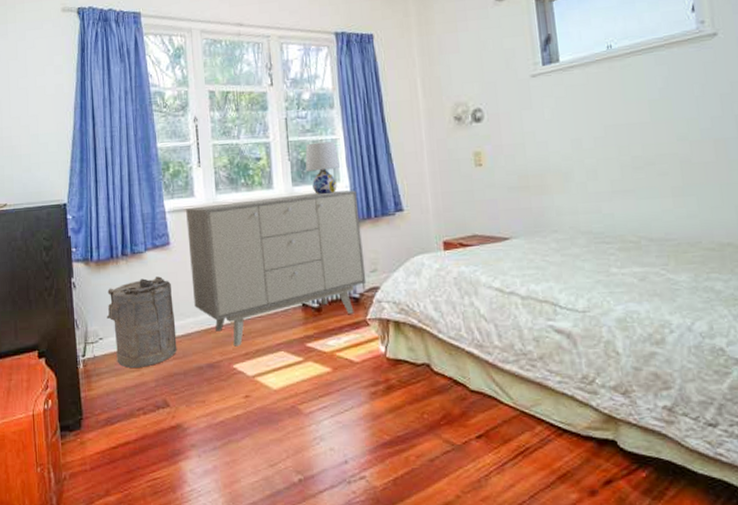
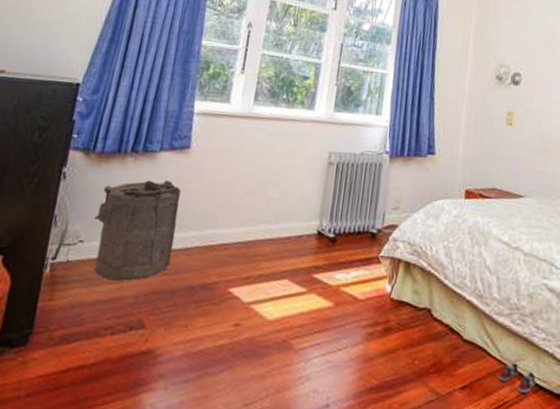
sideboard: present [186,190,367,347] -> none [201,114,395,269]
table lamp: present [305,141,340,195] -> none [351,72,385,126]
sneaker: none [516,409,559,437] -> present [499,363,536,393]

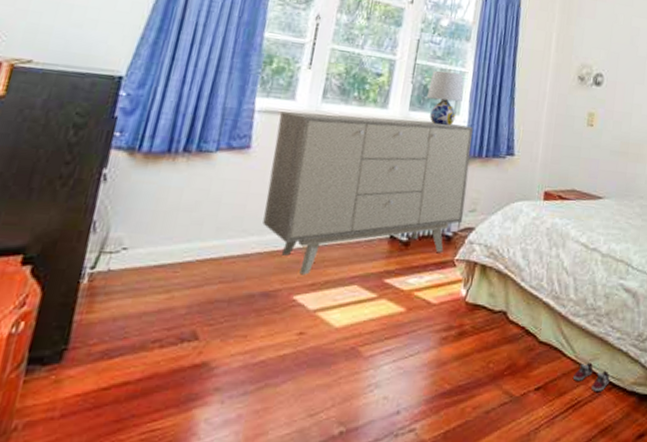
laundry hamper: present [94,180,181,280] -> none [140,182,240,289]
sideboard: none [201,114,395,269] -> present [262,111,473,275]
table lamp: none [351,72,385,126] -> present [427,70,464,126]

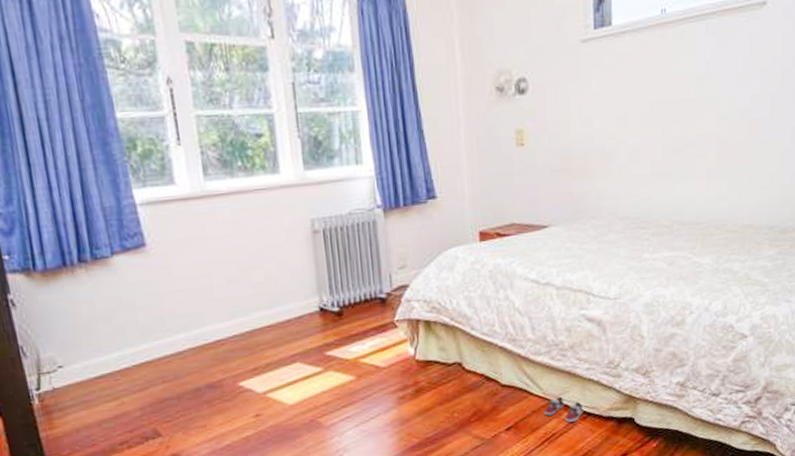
sideboard: present [262,111,473,275] -> none [164,174,394,362]
table lamp: present [427,70,464,126] -> none [319,114,362,181]

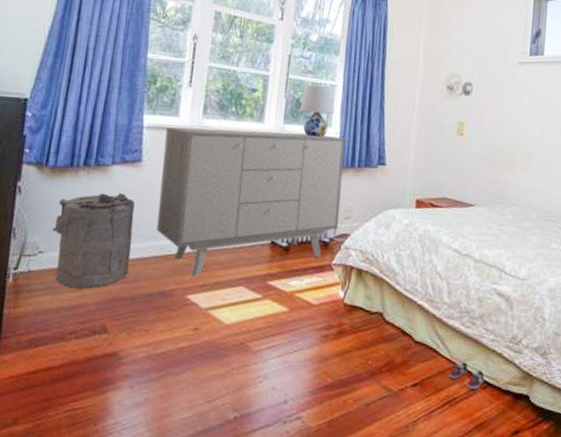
laundry hamper: none [63,286,167,398] -> present [52,193,135,288]
sideboard: none [164,174,394,362] -> present [156,127,345,277]
table lamp: none [319,114,362,181] -> present [300,84,335,138]

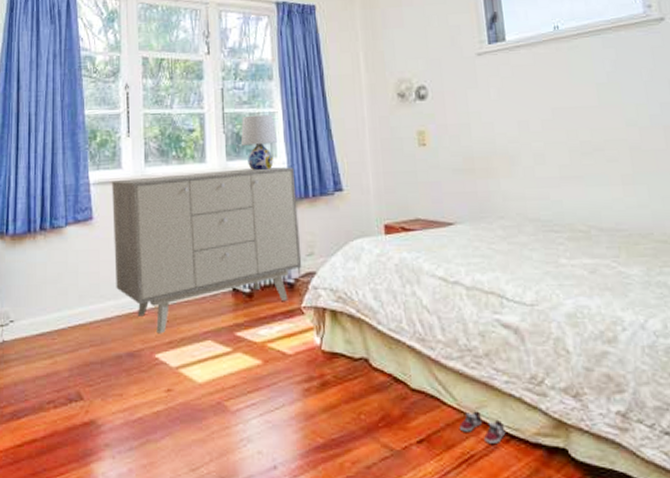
laundry hamper: present [52,193,135,288] -> none [19,254,95,355]

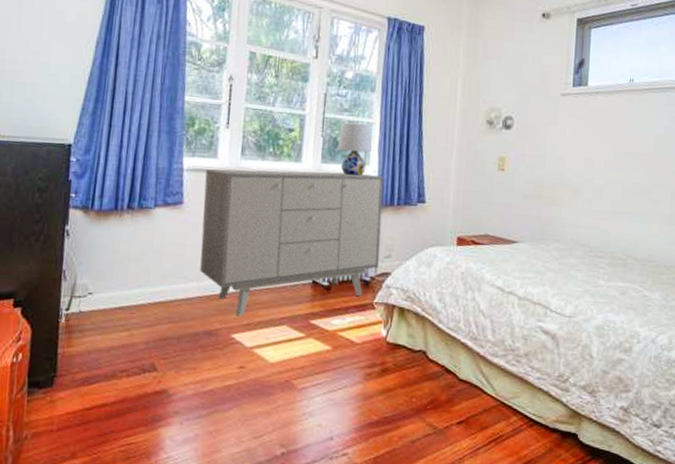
sneaker: present [460,411,506,443] -> none [495,400,531,427]

